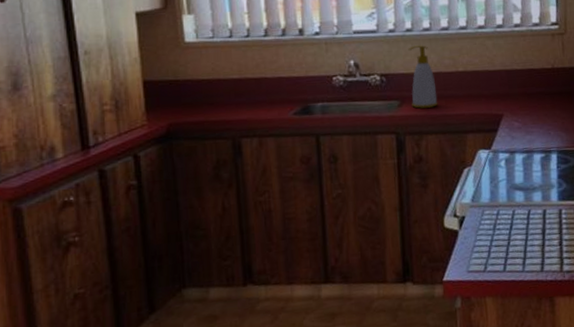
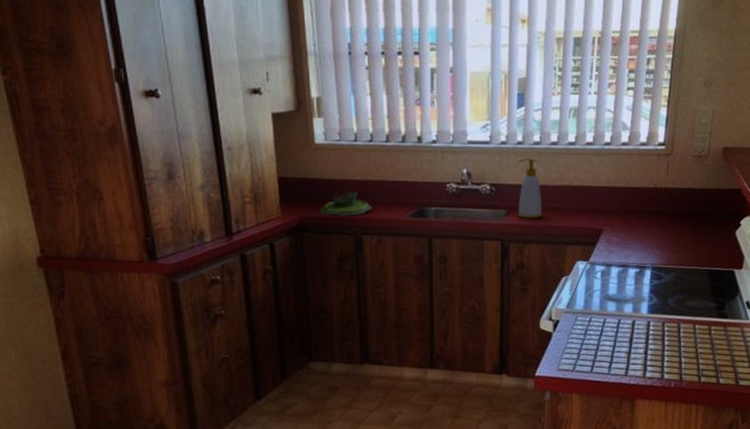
plant pot: none [192,91,251,120] -> present [320,192,372,216]

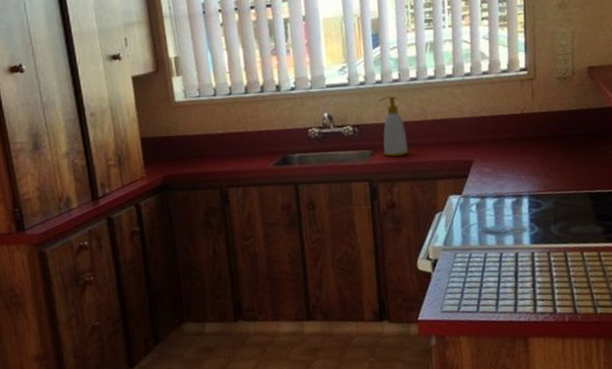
plant pot: present [320,192,372,216] -> none [183,145,236,172]

